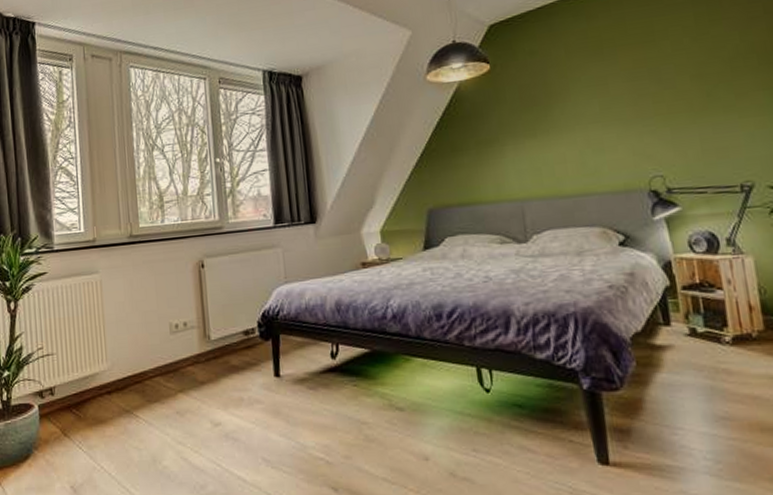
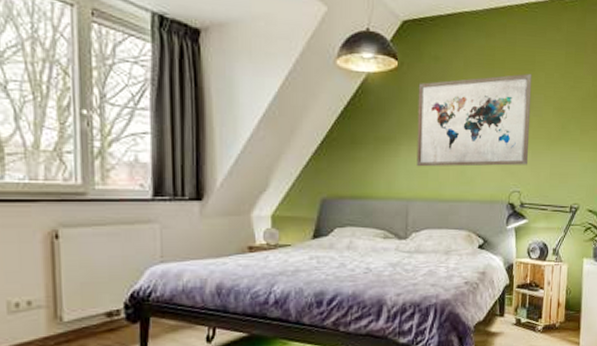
wall art: none [515,44,667,165] -> present [416,73,532,167]

